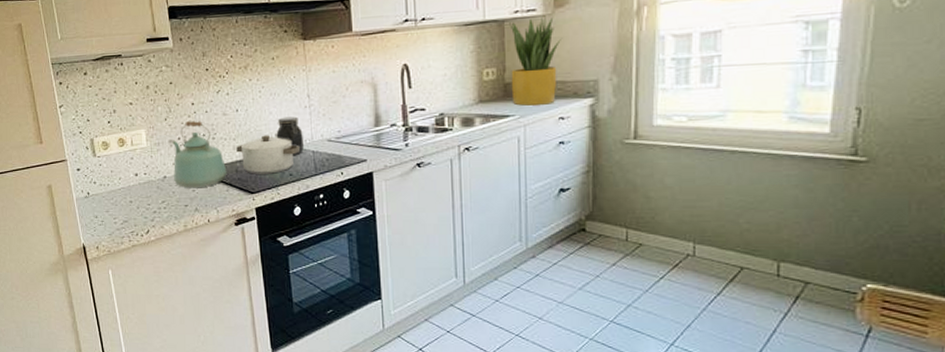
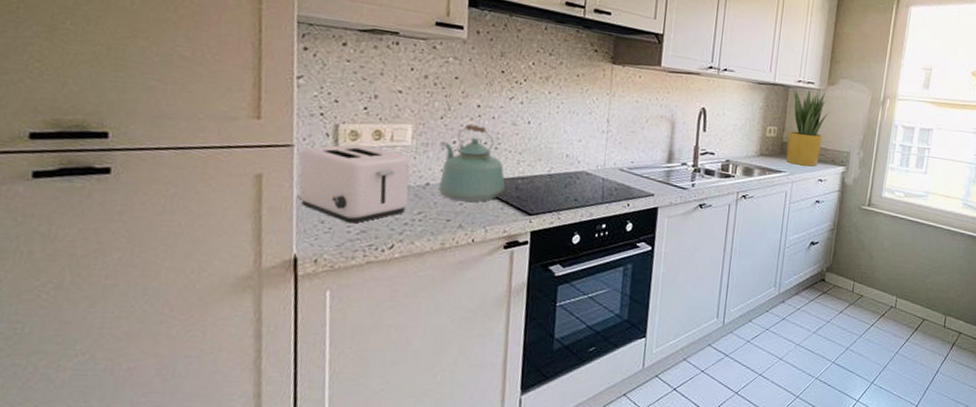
toaster: none [72,152,153,216] -> present [298,144,410,224]
cooking pot: present [236,135,300,175] -> none [520,153,590,197]
jar: present [276,116,304,156] -> none [567,138,596,181]

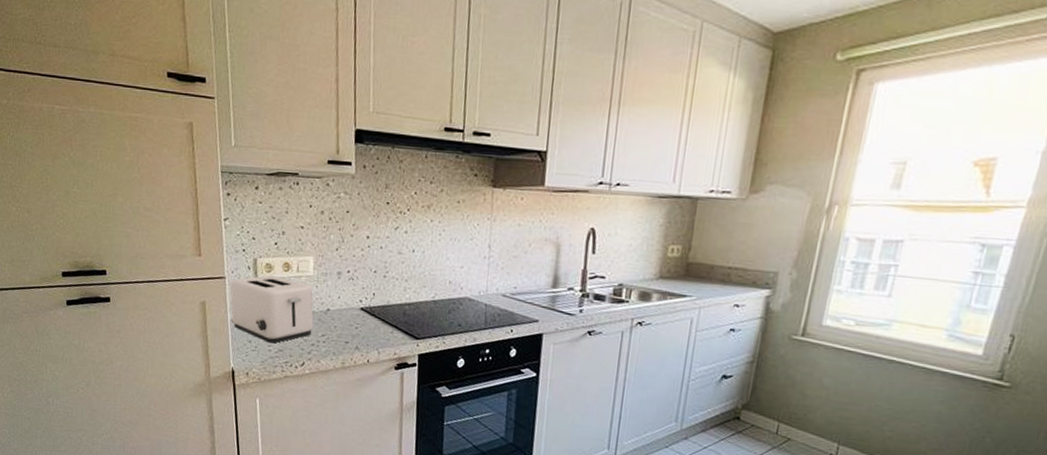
kettle: present [438,124,506,202] -> none [337,255,395,327]
planter: present [786,89,829,167] -> none [692,199,750,290]

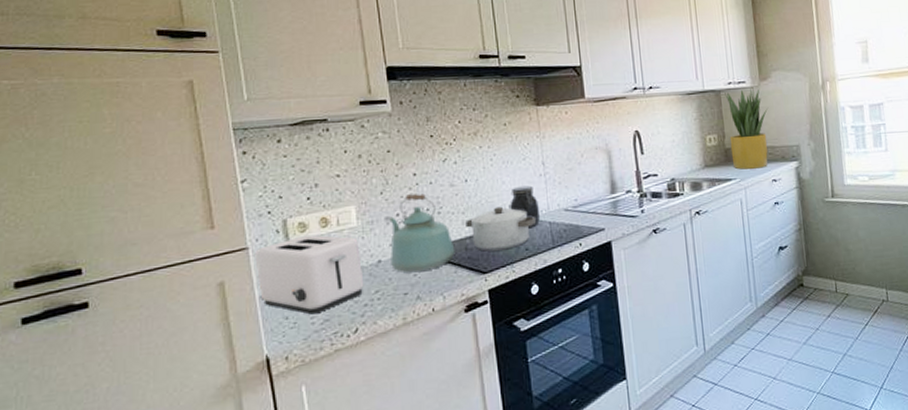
kettle: none [337,255,395,327] -> present [389,193,455,273]
cooking pot: none [407,280,473,323] -> present [466,206,536,252]
jar: none [450,264,478,307] -> present [510,185,540,229]
planter: none [692,199,750,290] -> present [725,87,768,170]

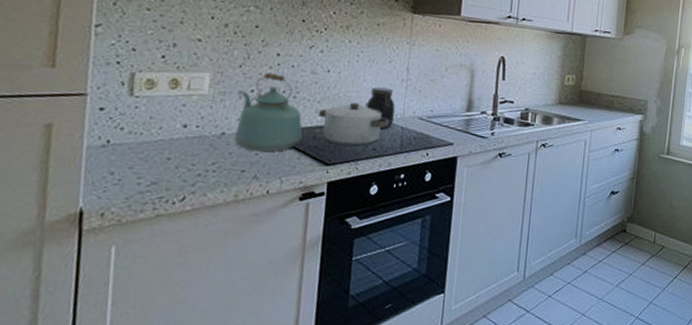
toaster: present [255,235,364,315] -> none [88,92,206,175]
planter: present [725,87,768,170] -> none [584,39,626,115]

